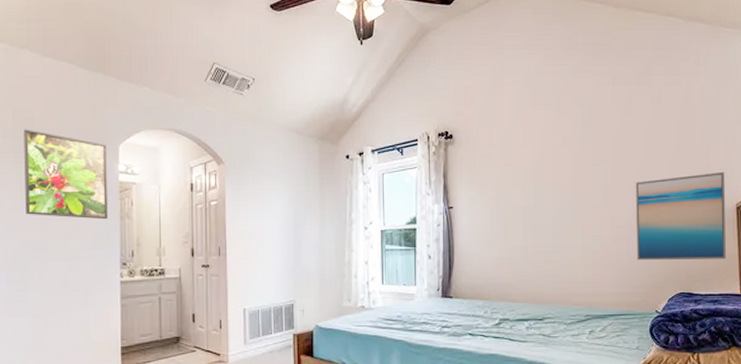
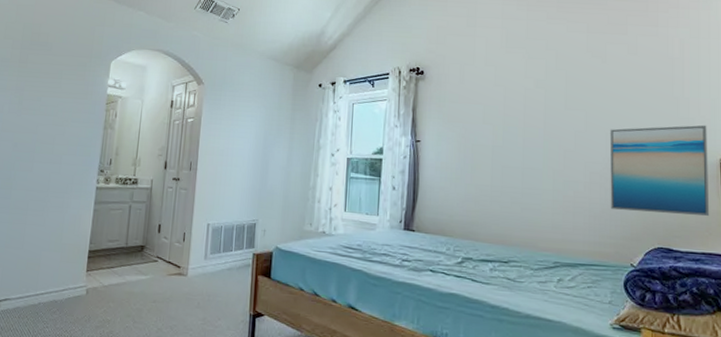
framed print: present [23,129,108,220] -> none [21,42,100,129]

